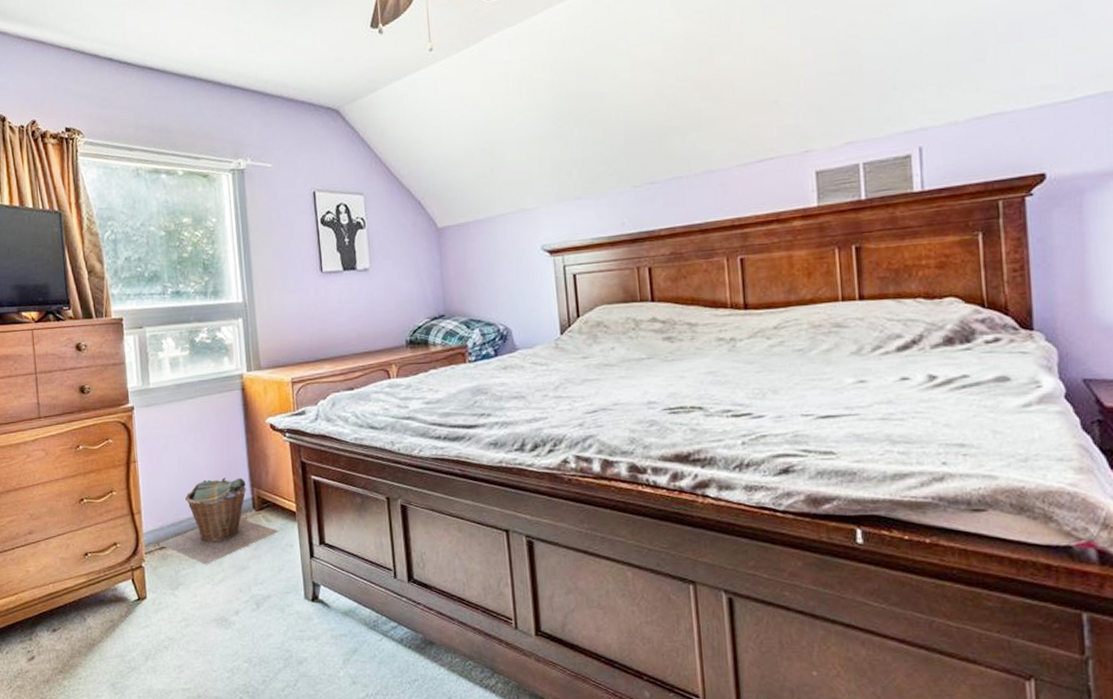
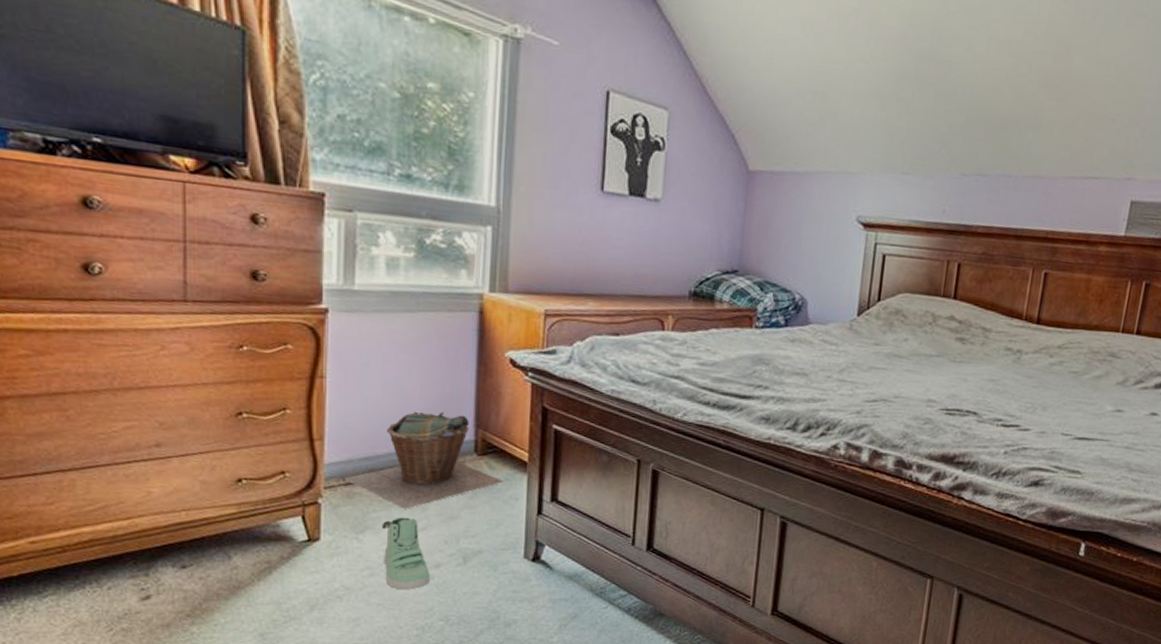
sneaker: none [190,572,233,637] -> present [382,517,430,590]

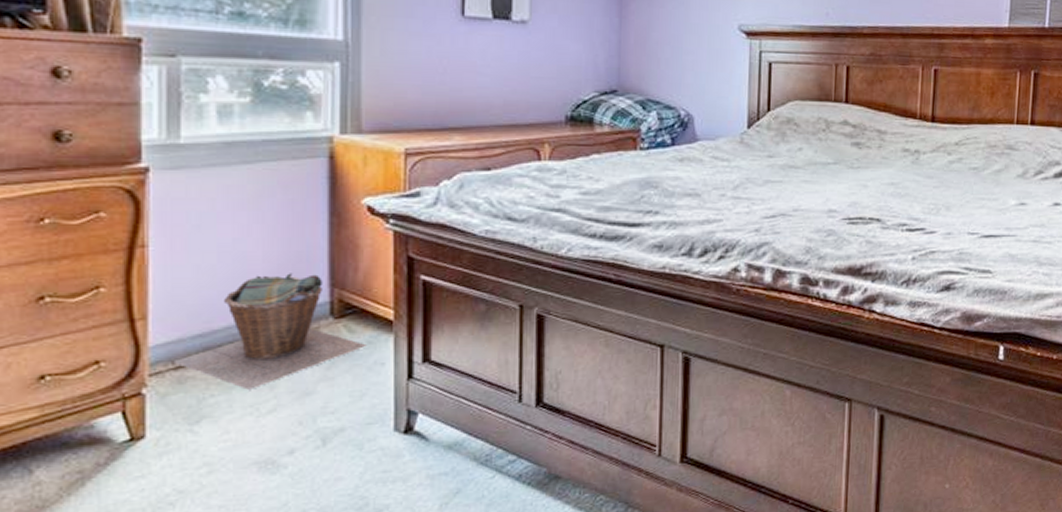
sneaker: present [382,517,430,590] -> none [221,399,282,486]

